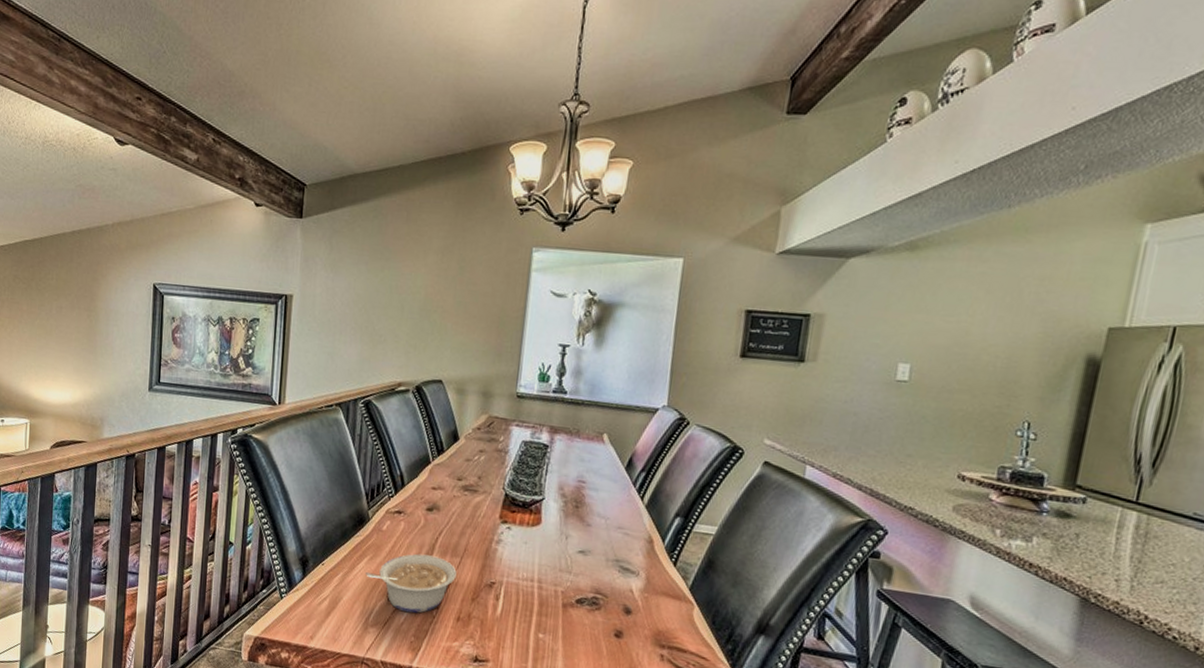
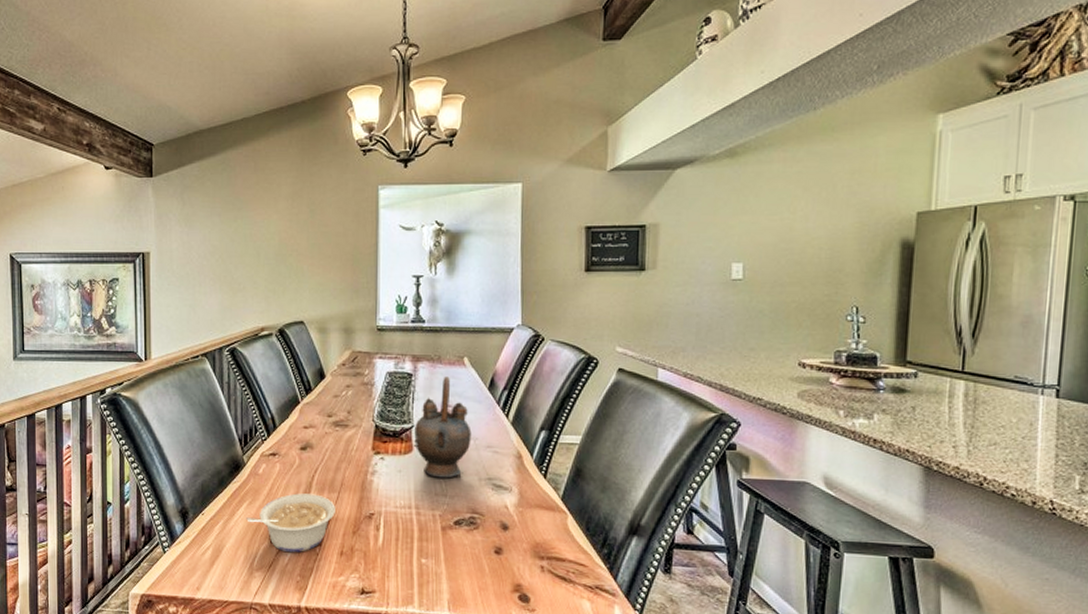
teapot: none [541,451,604,556] -> present [413,376,472,478]

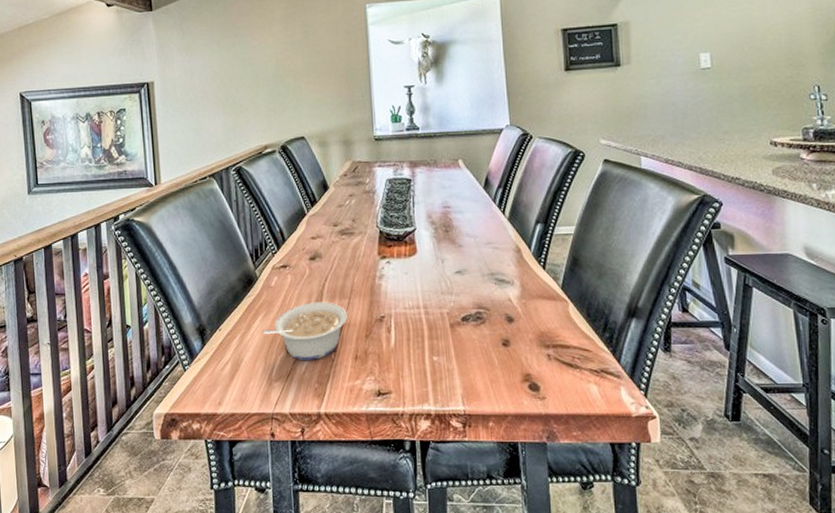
teapot: present [413,376,472,478] -> none [417,179,472,277]

